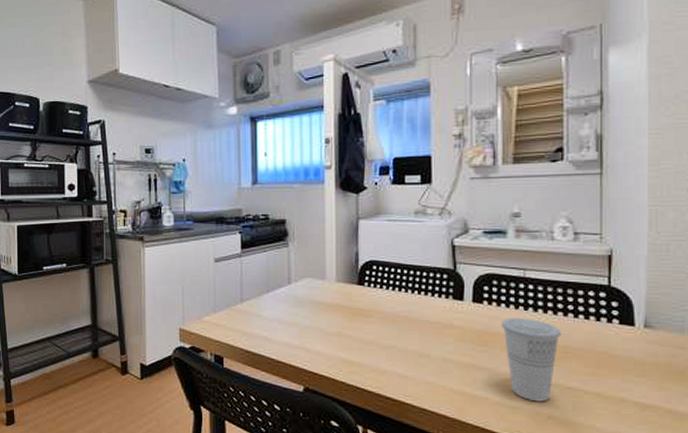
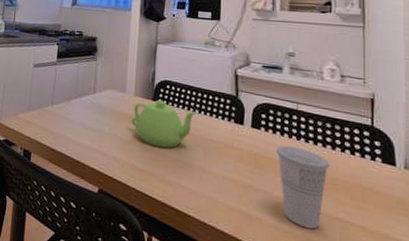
teapot: none [335,283,410,335] -> present [131,99,198,148]

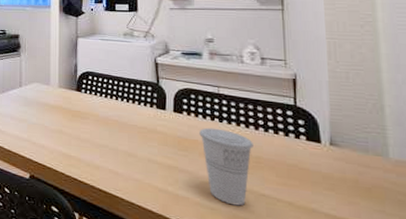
teapot: present [131,99,198,148] -> none [57,90,120,135]

